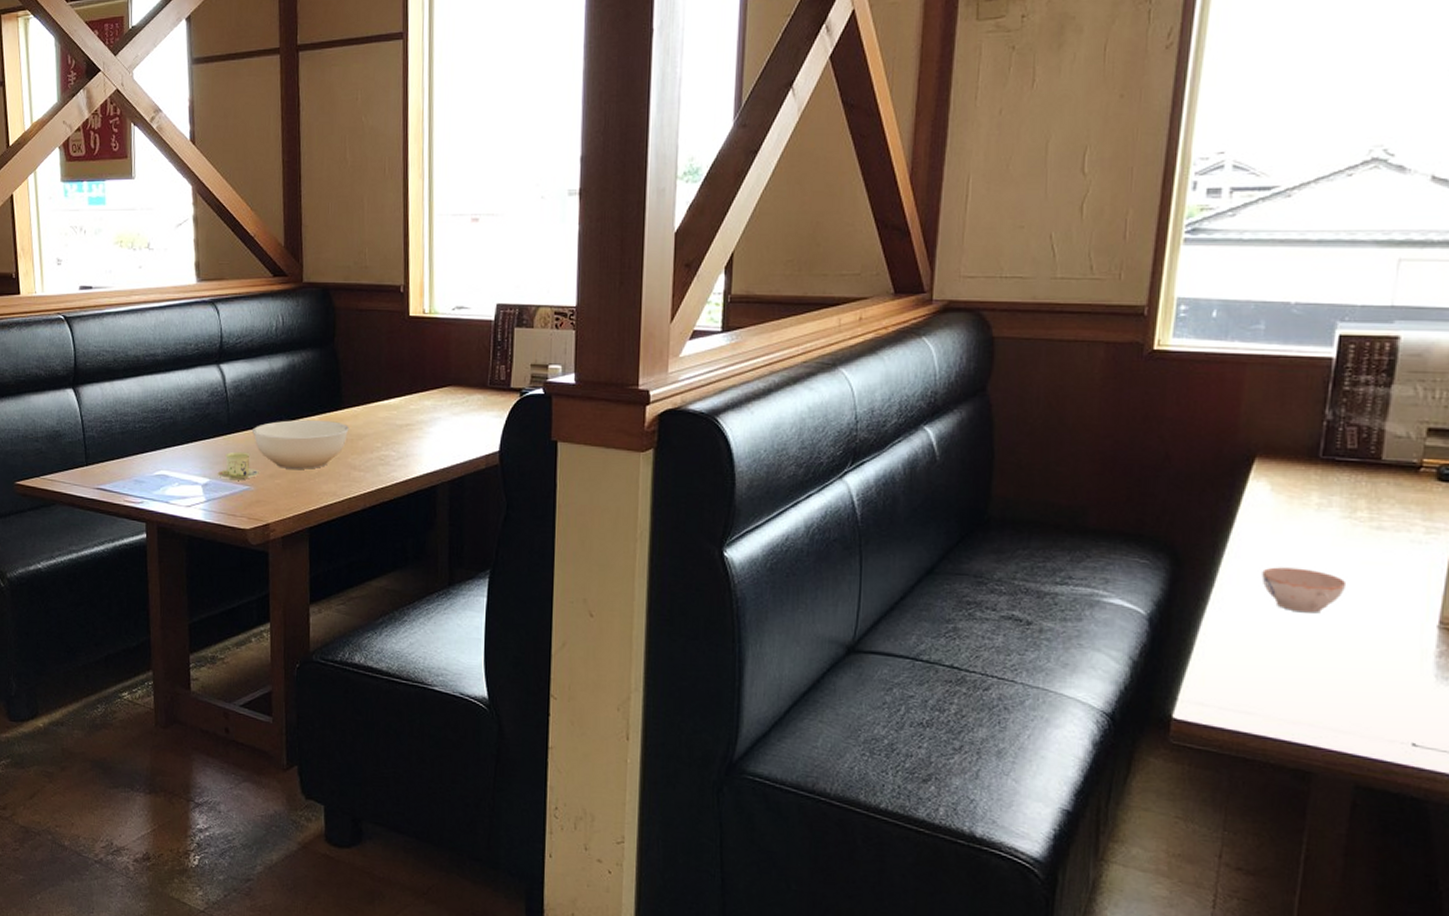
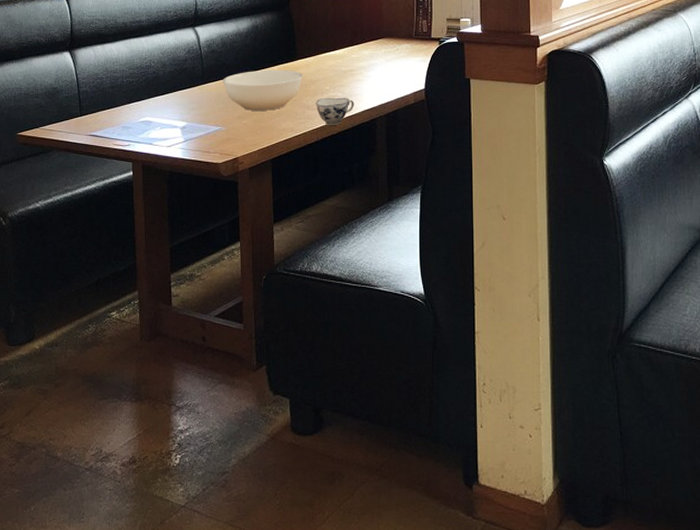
cup and saucer: present [217,451,259,480] -> none [194,98,229,122]
teacup: none [363,456,411,491] -> present [315,97,355,125]

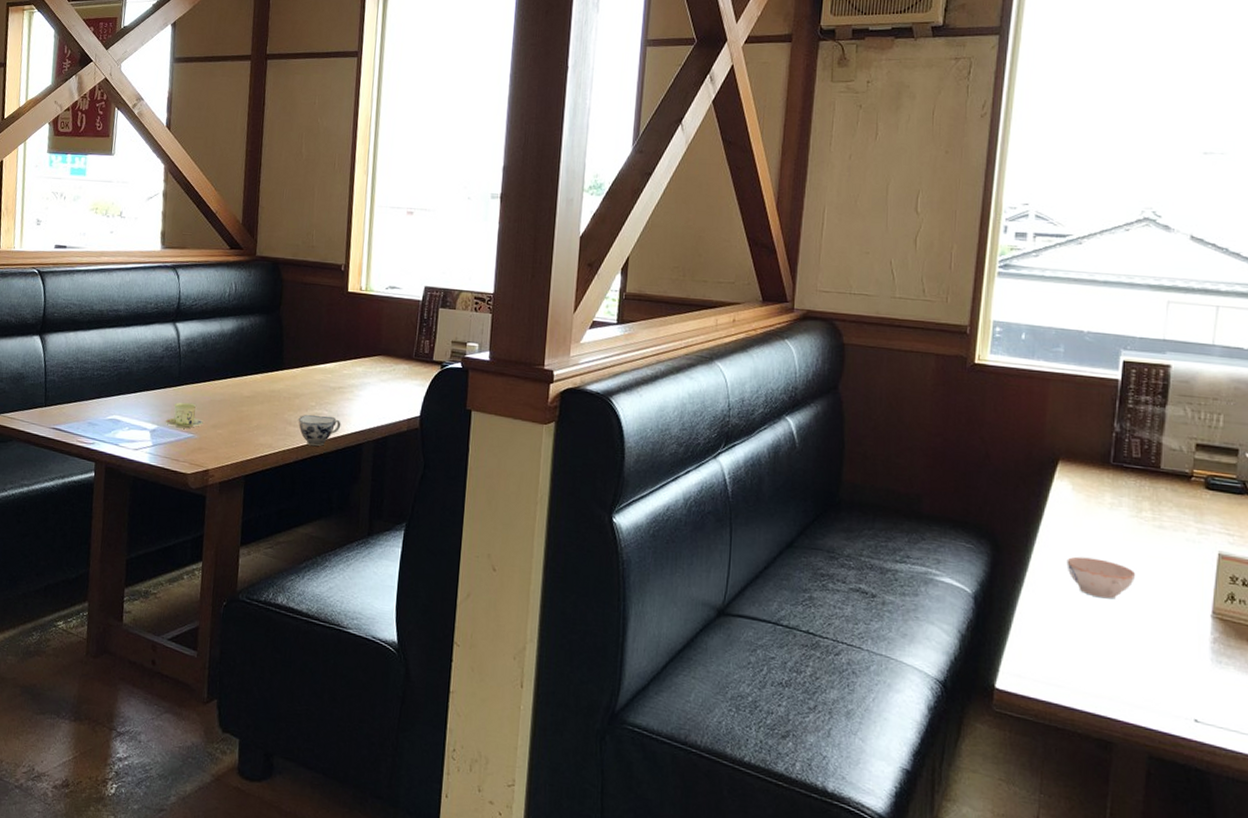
cup and saucer: none [194,98,229,122] -> present [165,402,204,429]
bowl: present [223,69,303,111] -> none [200,376,288,422]

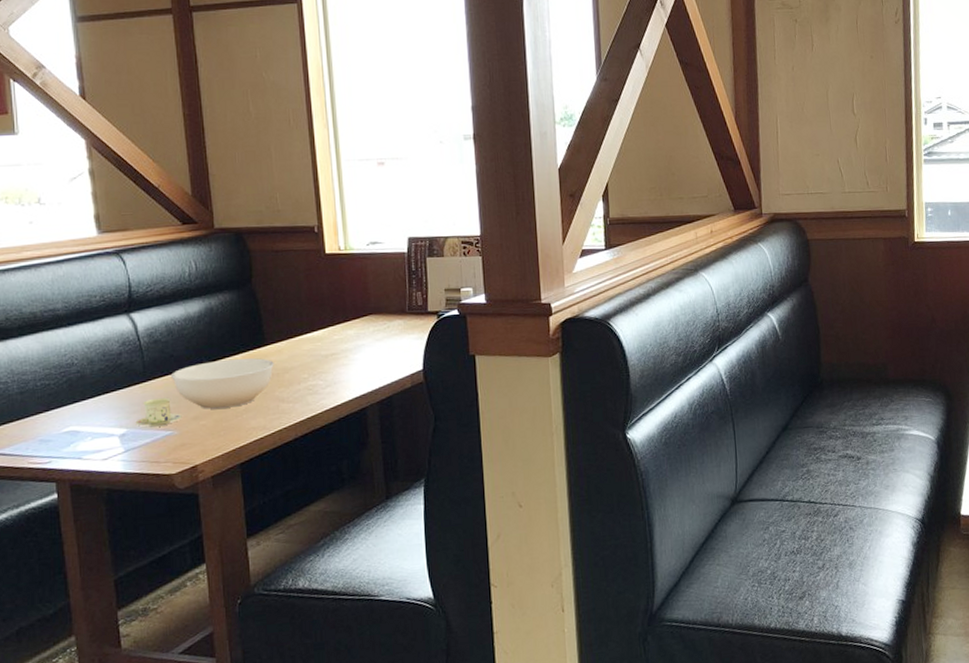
bowl: none [200,376,288,422] -> present [171,358,274,409]
teacup: present [298,414,341,446] -> none [291,385,340,419]

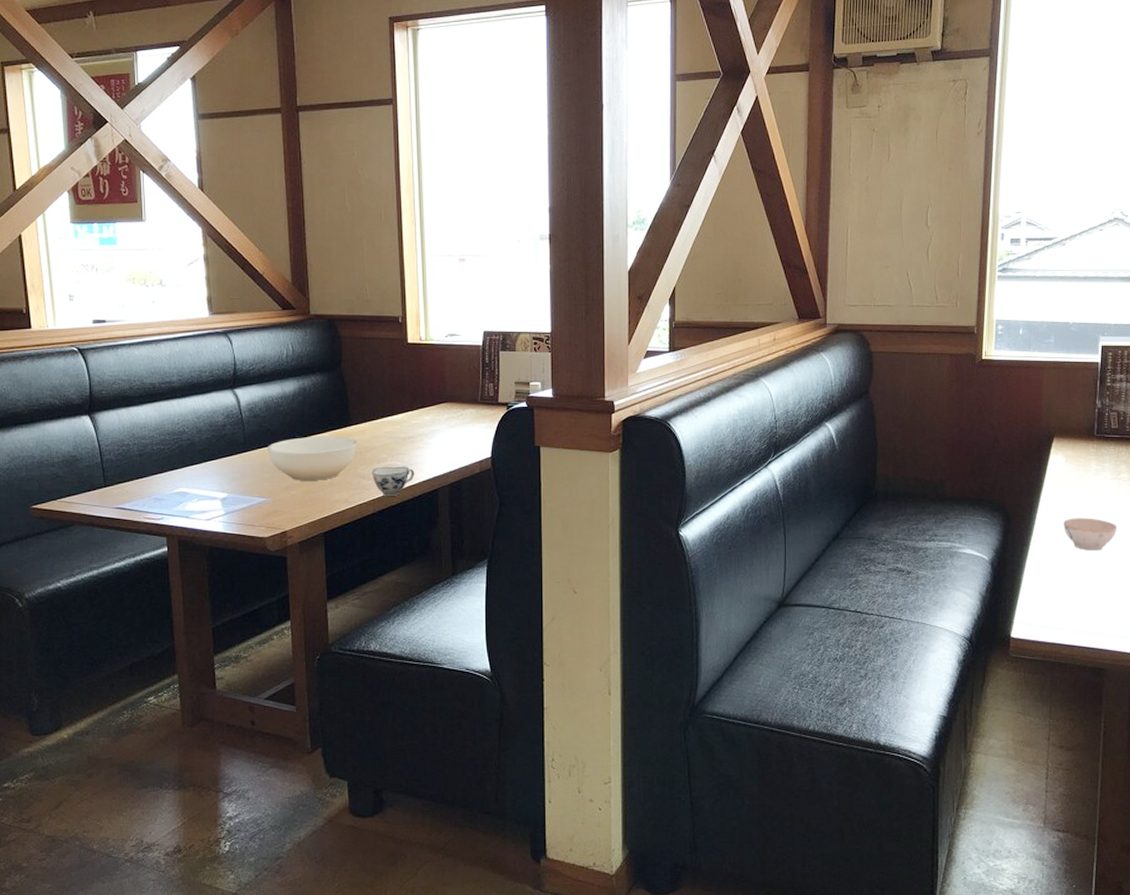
cup and saucer: present [135,397,182,427] -> none [235,467,275,494]
teacup: none [291,385,340,419] -> present [371,466,415,496]

